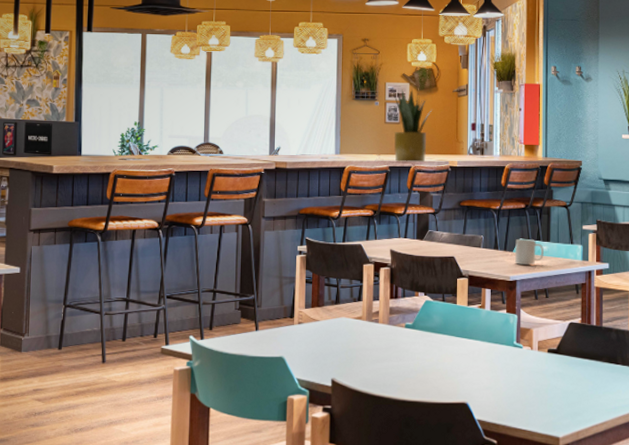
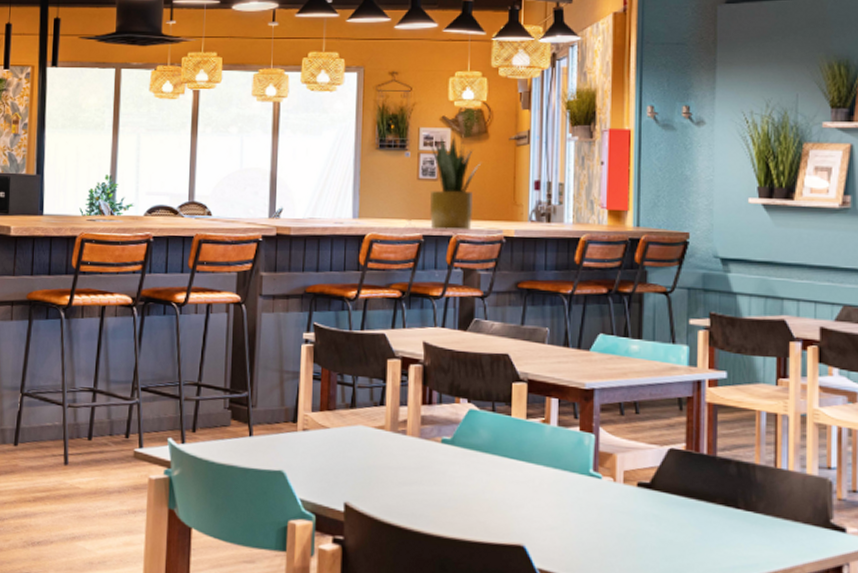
mug: present [515,238,544,265] -> none [593,333,633,369]

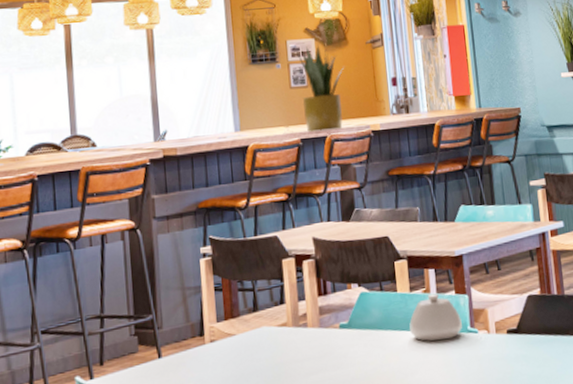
sugar bowl: none [521,425,583,479] -> present [409,293,462,341]

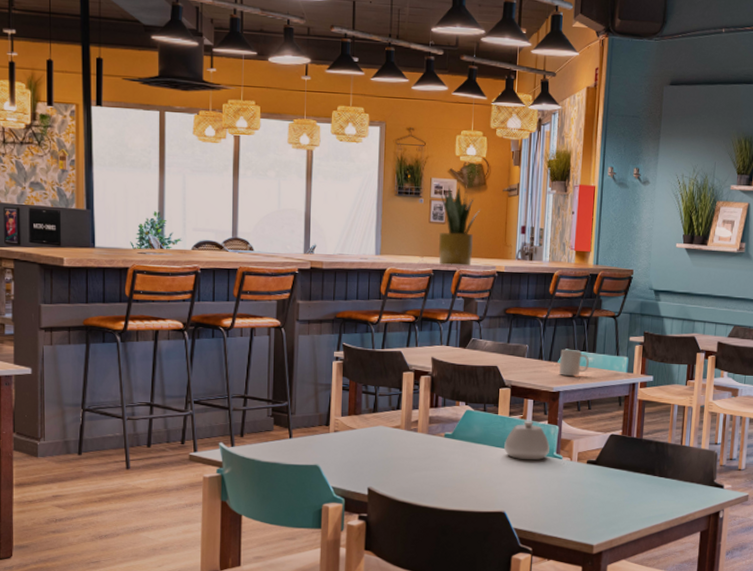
mug: none [456,204,490,236] -> present [559,348,589,376]

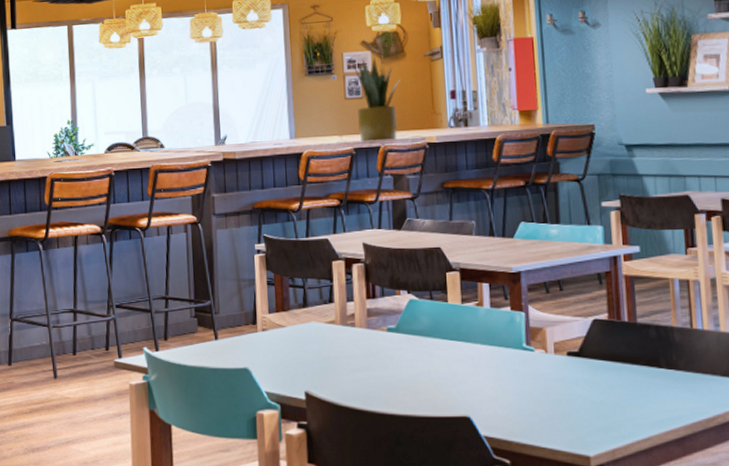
sugar bowl: present [504,421,550,460] -> none [460,308,517,354]
mug: present [559,348,589,376] -> none [515,221,553,253]

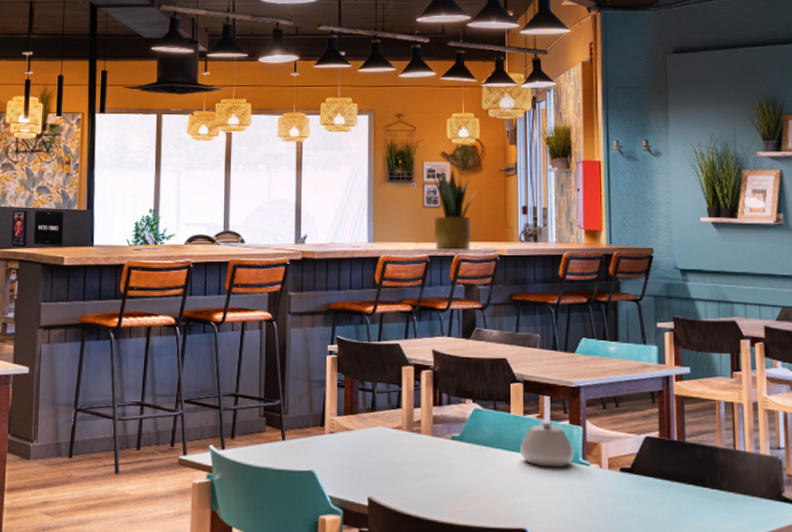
sugar bowl: none [460,308,517,354] -> present [520,420,574,467]

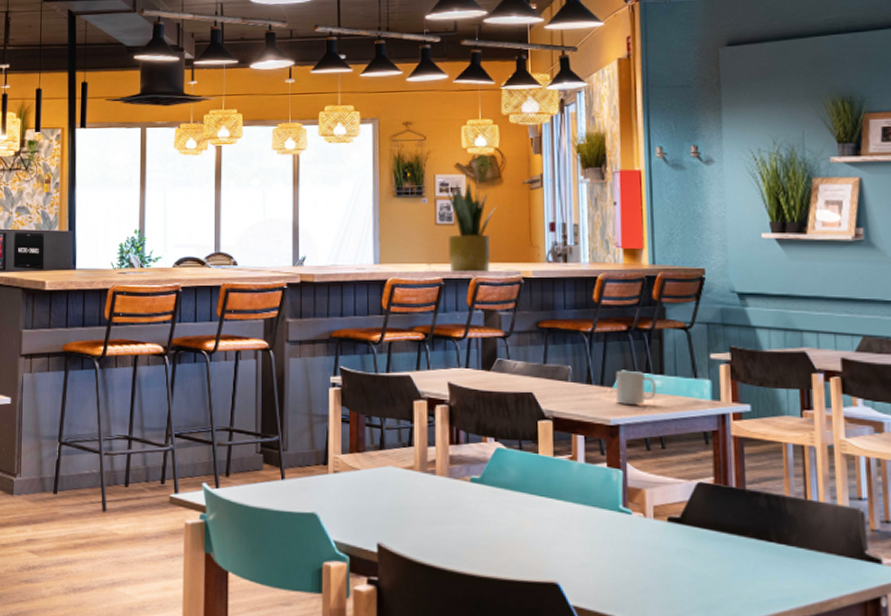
sugar bowl: present [520,420,574,467] -> none [550,462,613,515]
mug: none [577,337,611,368] -> present [615,370,656,405]

